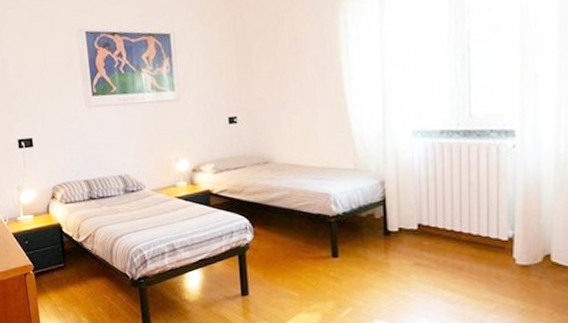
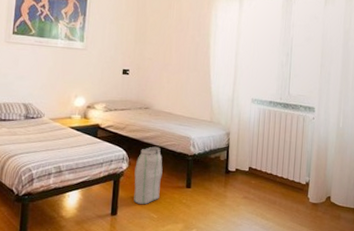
skirt: none [262,209,299,282] -> present [133,146,163,205]

